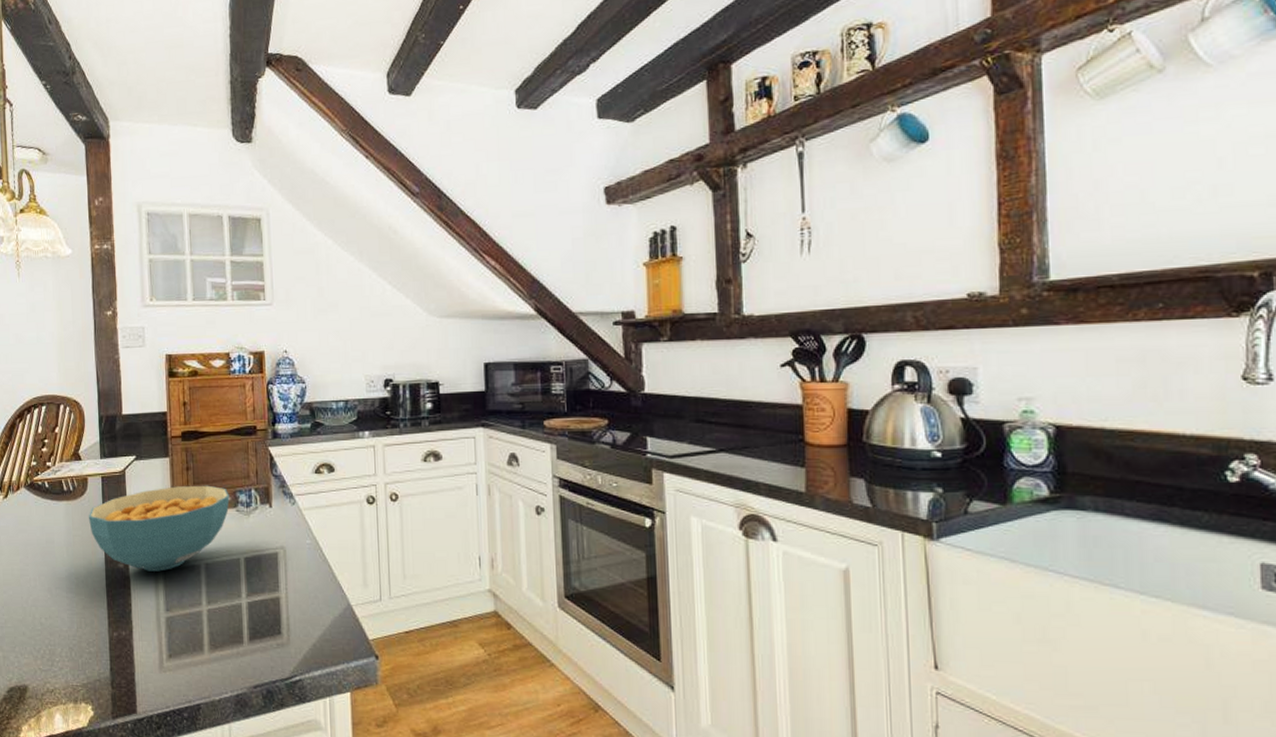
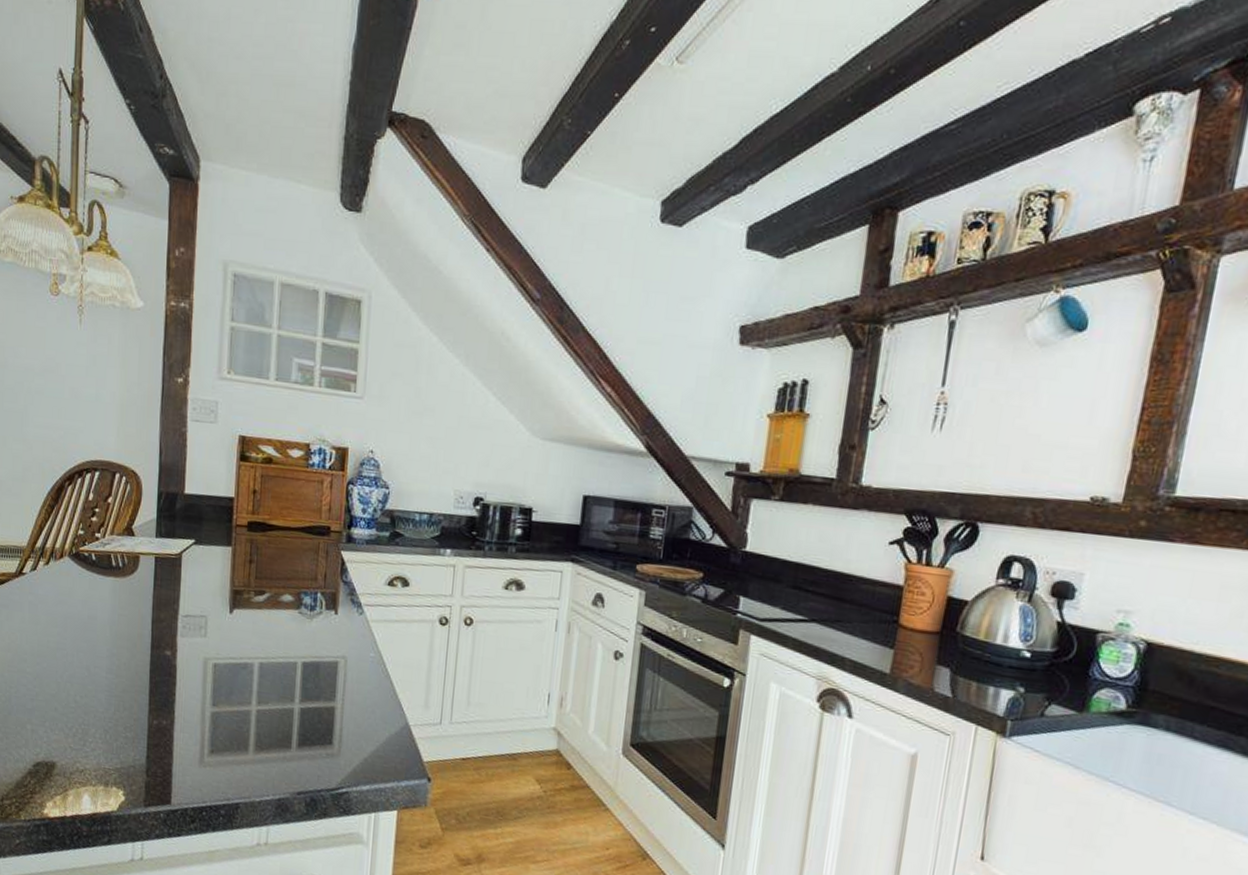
cereal bowl: present [88,485,230,572] -> none [136,578,293,665]

